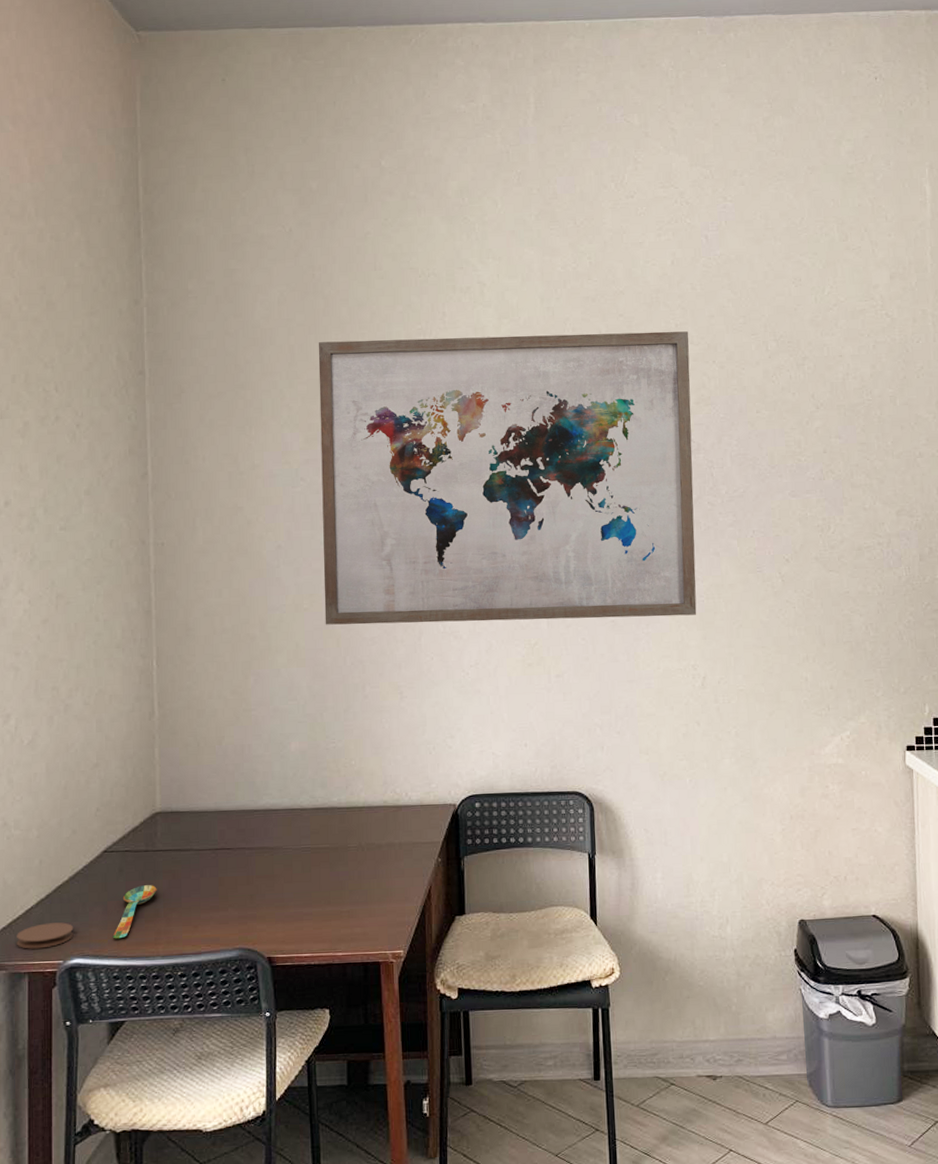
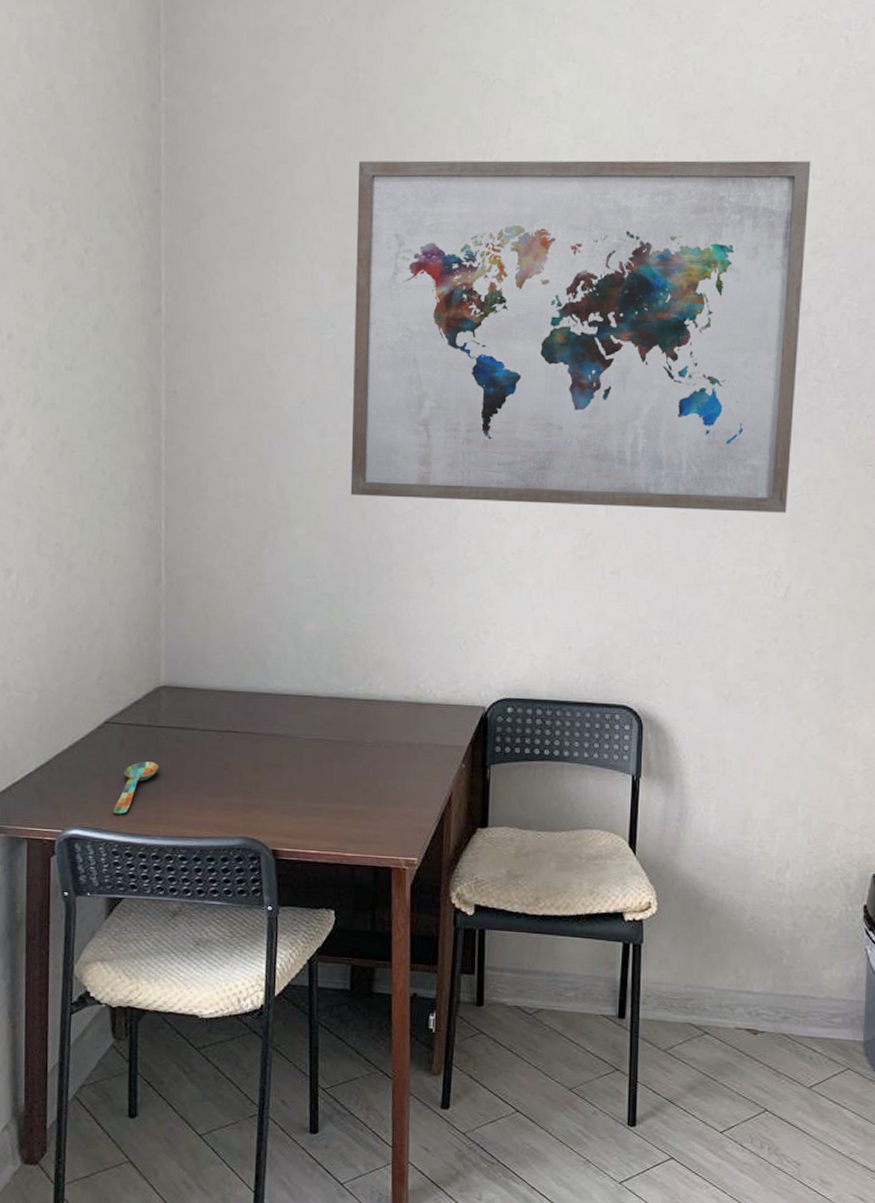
coaster: present [17,922,74,949] -> none [16,790,73,816]

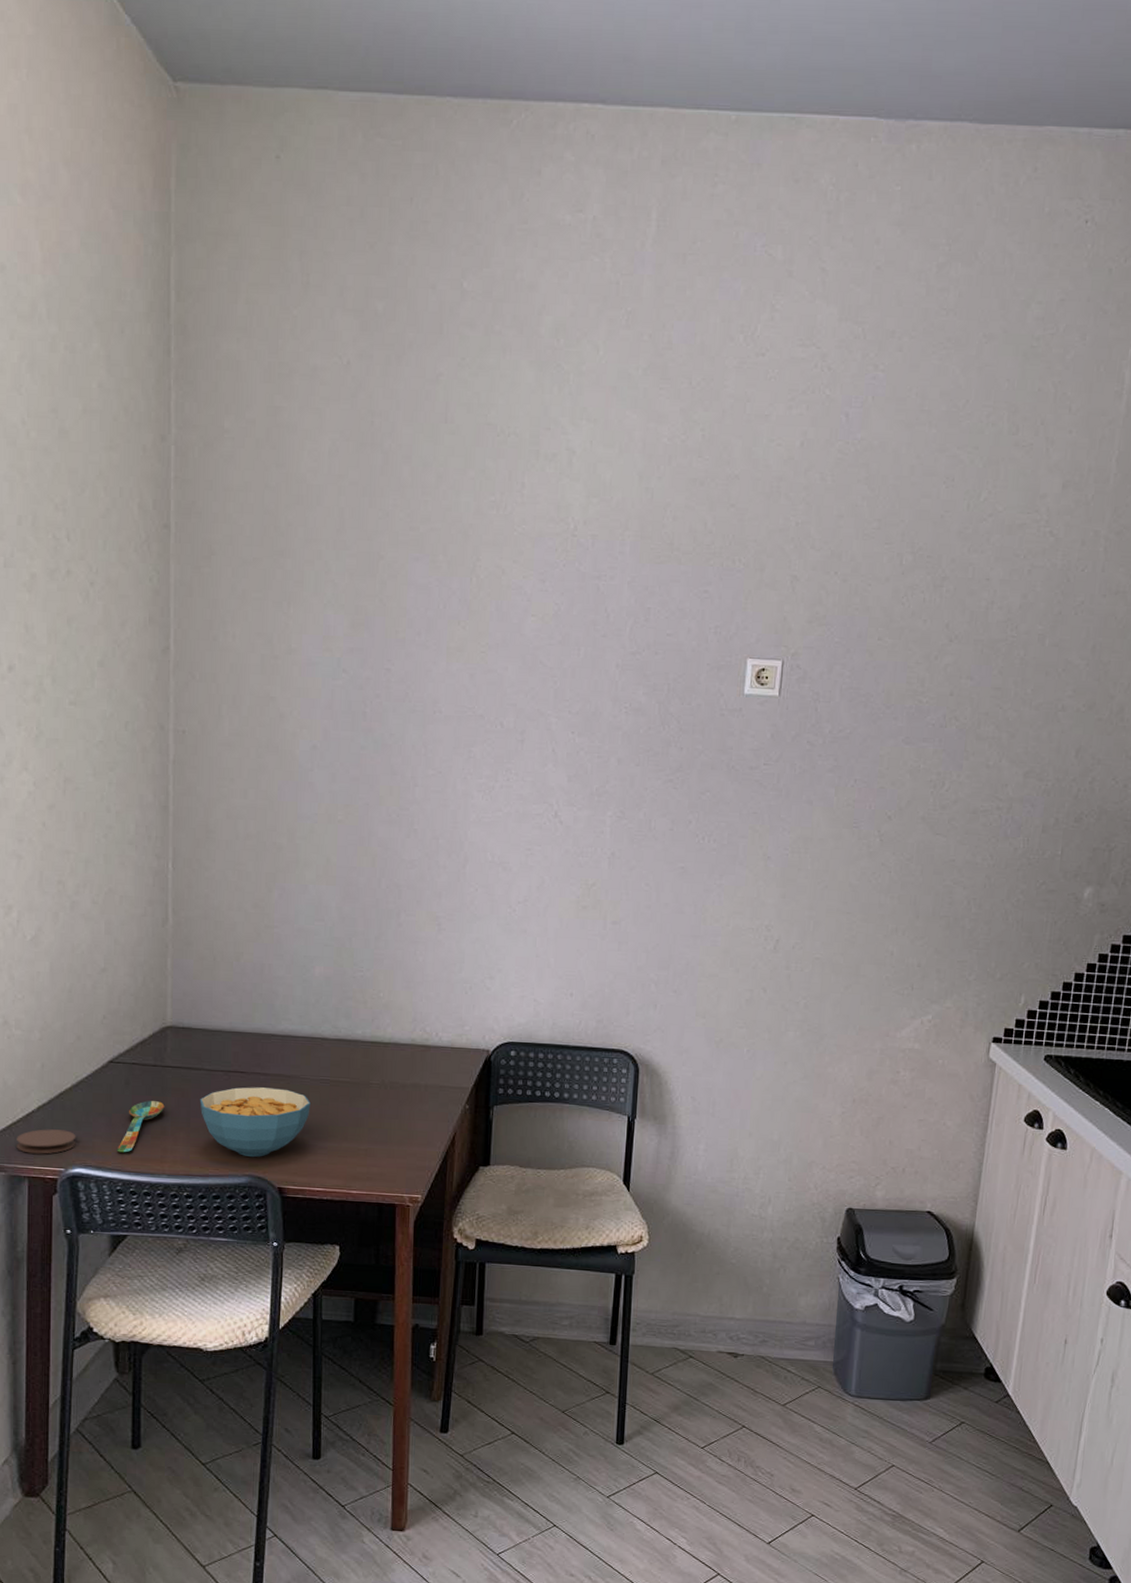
coaster: none [16,790,73,816] -> present [17,1129,76,1154]
cereal bowl: none [193,747,304,819] -> present [199,1087,311,1157]
wall art: present [350,160,811,513] -> none [360,507,811,870]

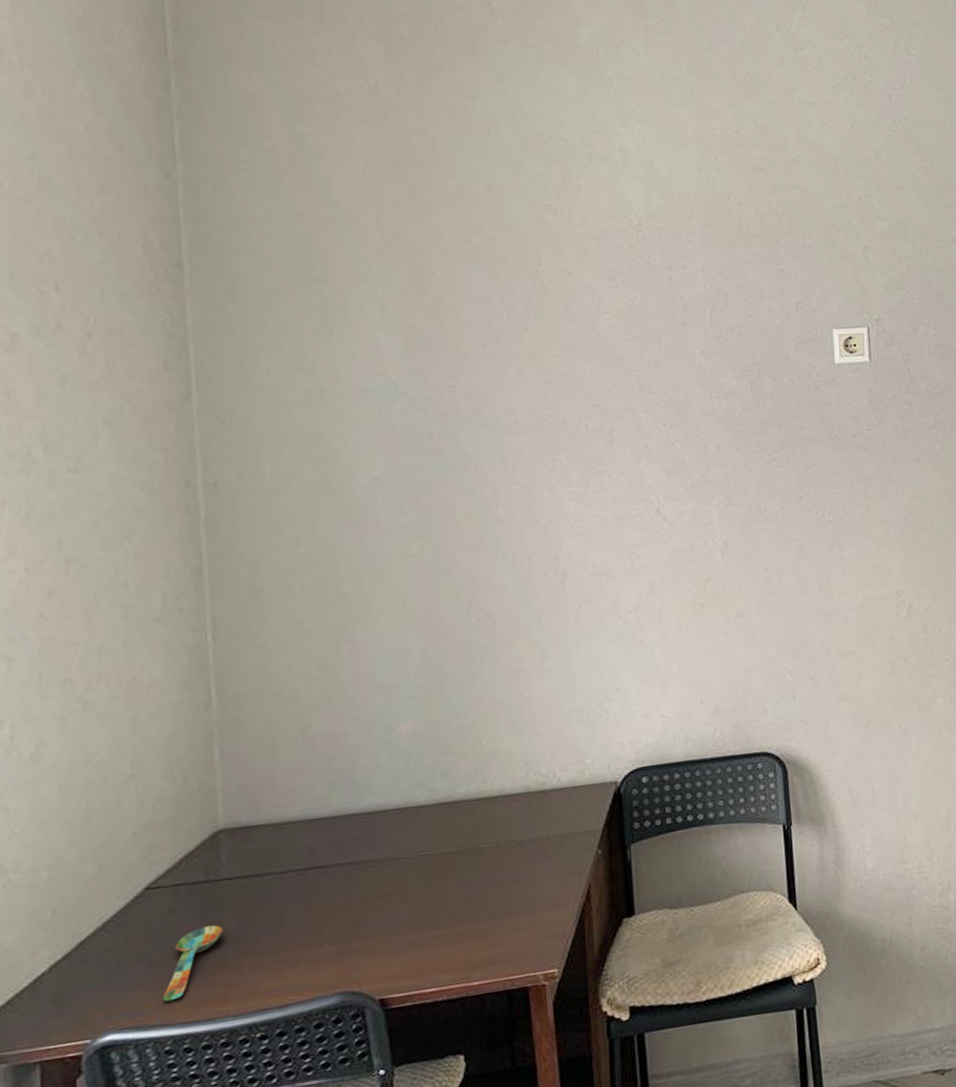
coaster: present [17,1129,76,1154] -> none [21,988,106,1031]
cereal bowl: present [199,1087,311,1157] -> none [268,876,411,970]

